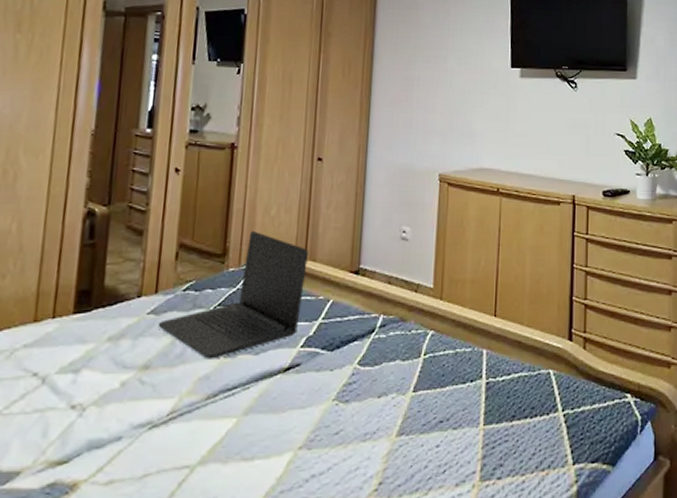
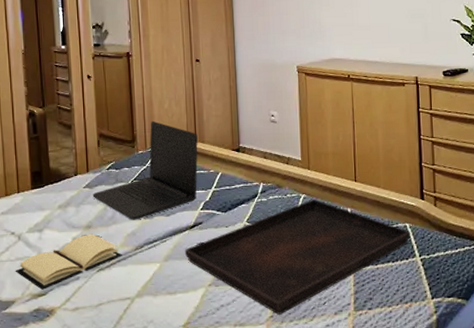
book: none [29,376,189,455] -> present [15,233,123,290]
serving tray: none [272,336,555,487] -> present [184,198,411,315]

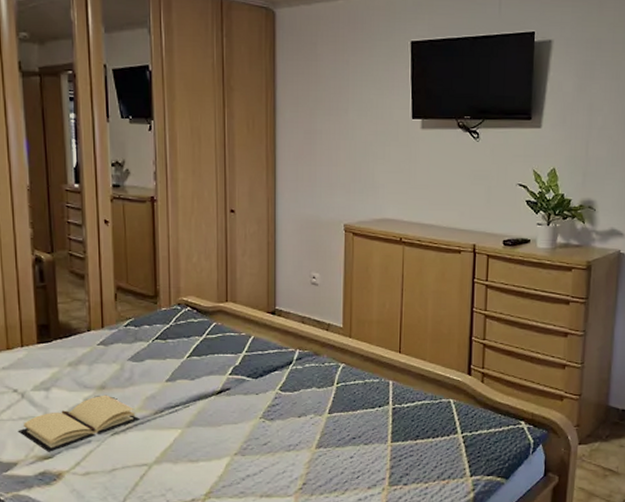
laptop: present [92,121,198,220] -> none [107,275,229,383]
serving tray: present [184,198,411,315] -> none [209,369,455,487]

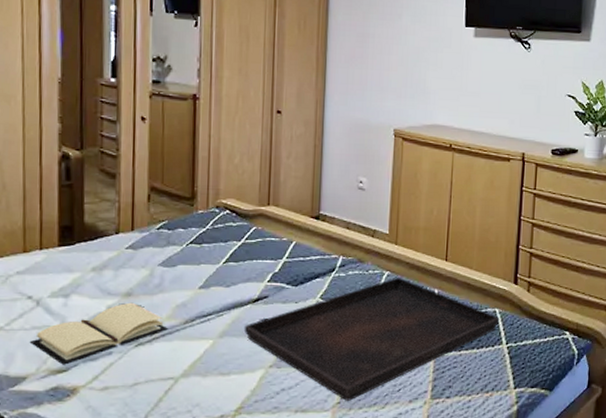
serving tray: none [209,369,455,487] -> present [243,277,500,401]

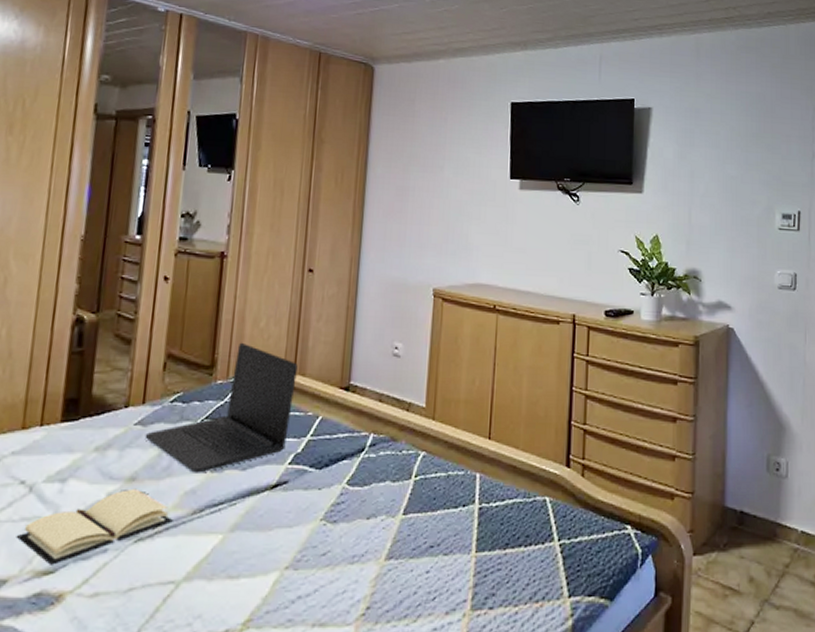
laptop: none [136,176,271,290] -> present [144,342,298,473]
serving tray: present [243,277,500,401] -> none [258,458,551,612]

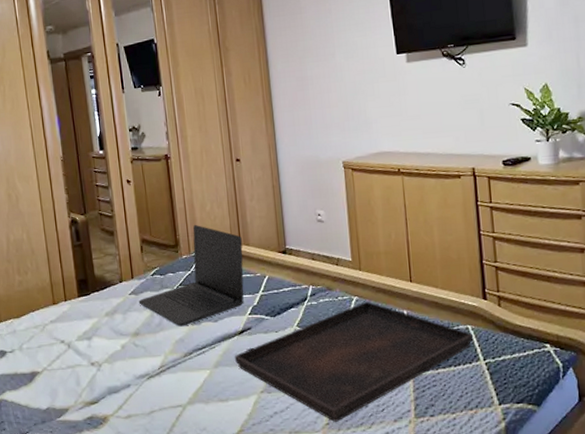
book: present [16,488,175,565] -> none [67,341,173,398]
serving tray: none [258,458,551,612] -> present [234,301,474,422]

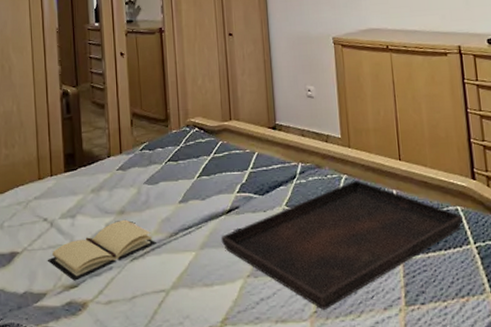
book: none [67,341,173,398] -> present [47,219,158,281]
laptop: present [138,224,244,327] -> none [125,98,233,205]

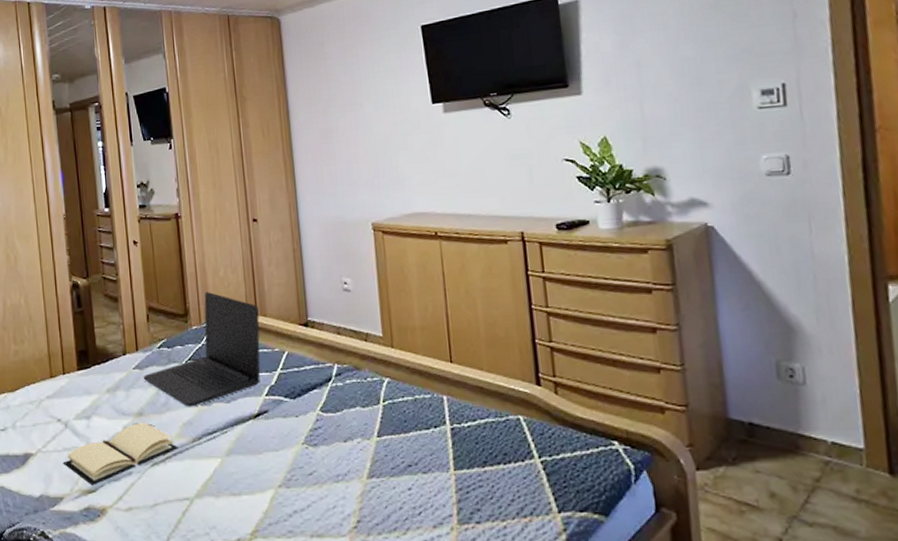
laptop: none [125,98,233,205] -> present [143,291,260,407]
serving tray: present [220,179,464,310] -> none [248,383,526,525]

